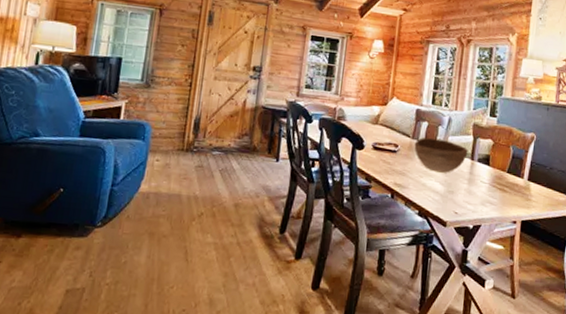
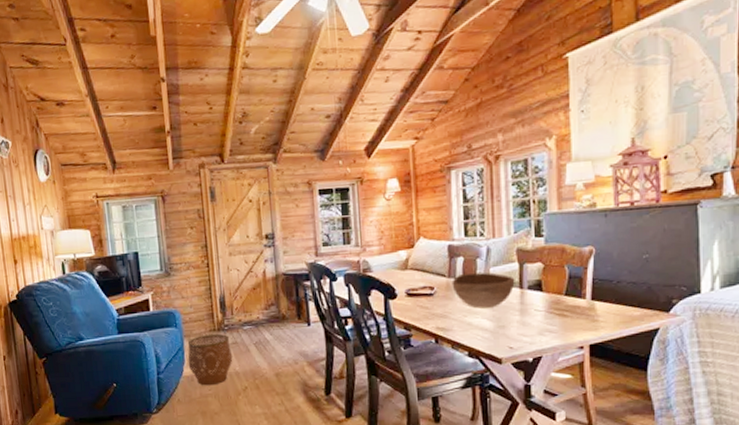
basket: none [146,153,197,206] -> present [187,333,233,386]

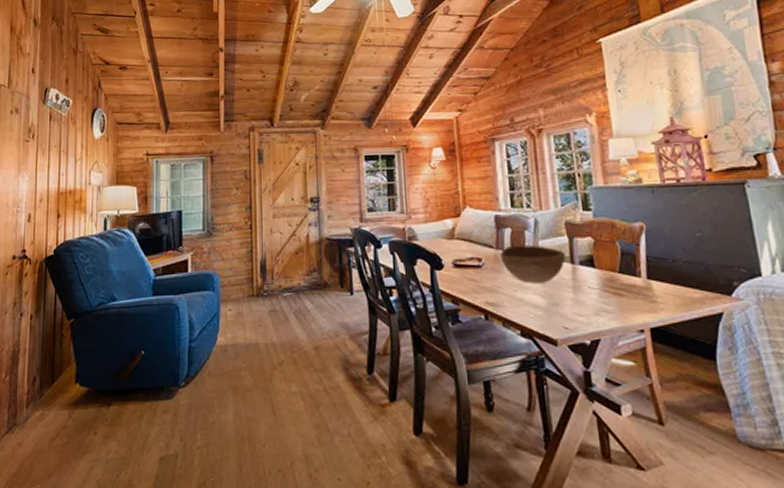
basket: present [187,333,233,386] -> none [223,299,270,358]

